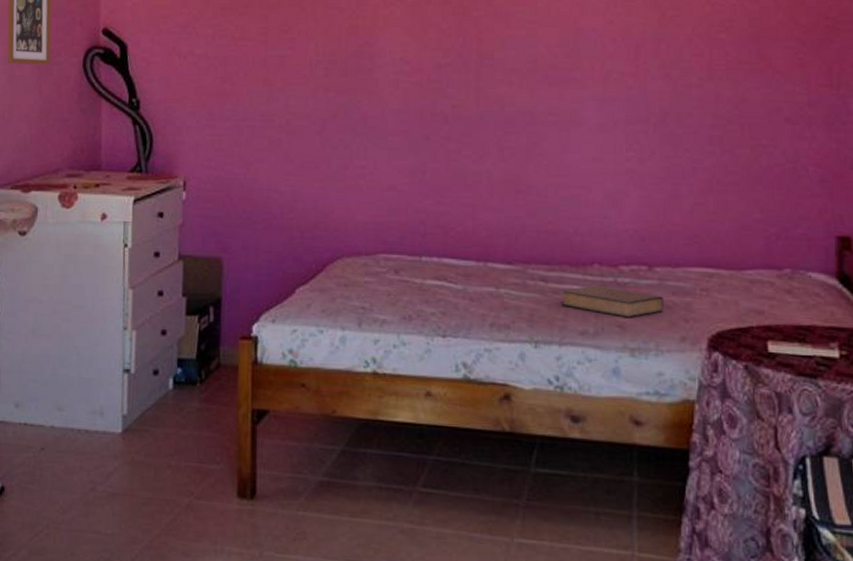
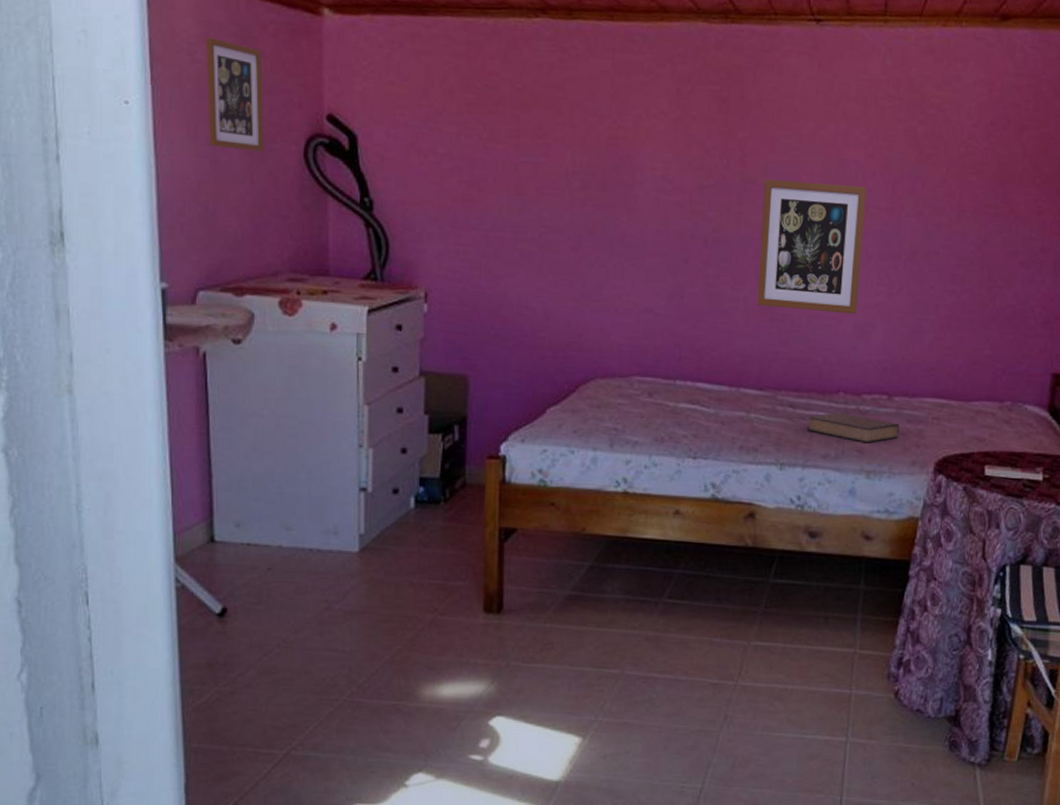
wall art: none [500,53,608,182] -> present [757,178,867,315]

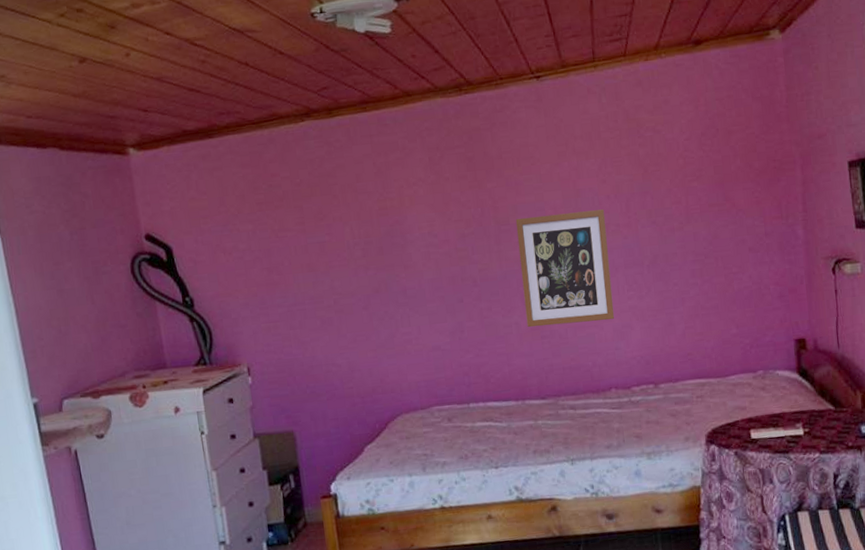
picture frame: present [206,36,264,152] -> none [39,189,99,279]
book: present [807,412,900,443] -> none [588,406,670,429]

